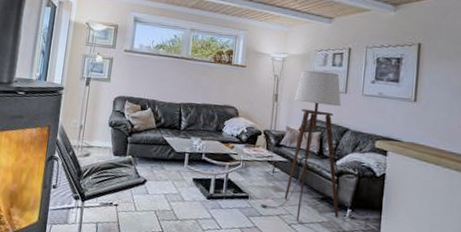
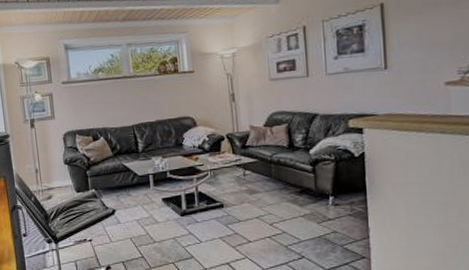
floor lamp: present [259,70,342,222] -> none [236,57,322,220]

